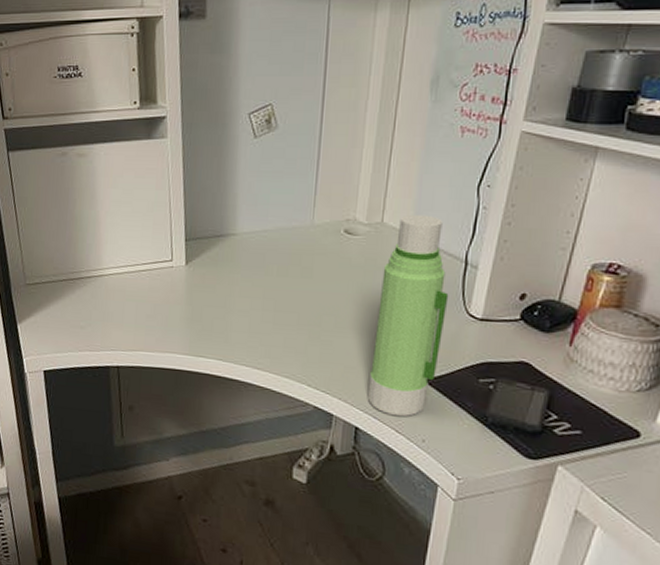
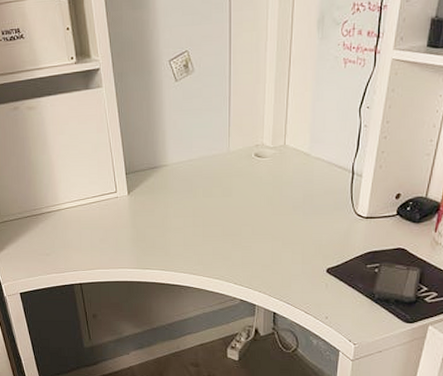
water bottle: present [367,214,449,417] -> none [281,135,341,301]

